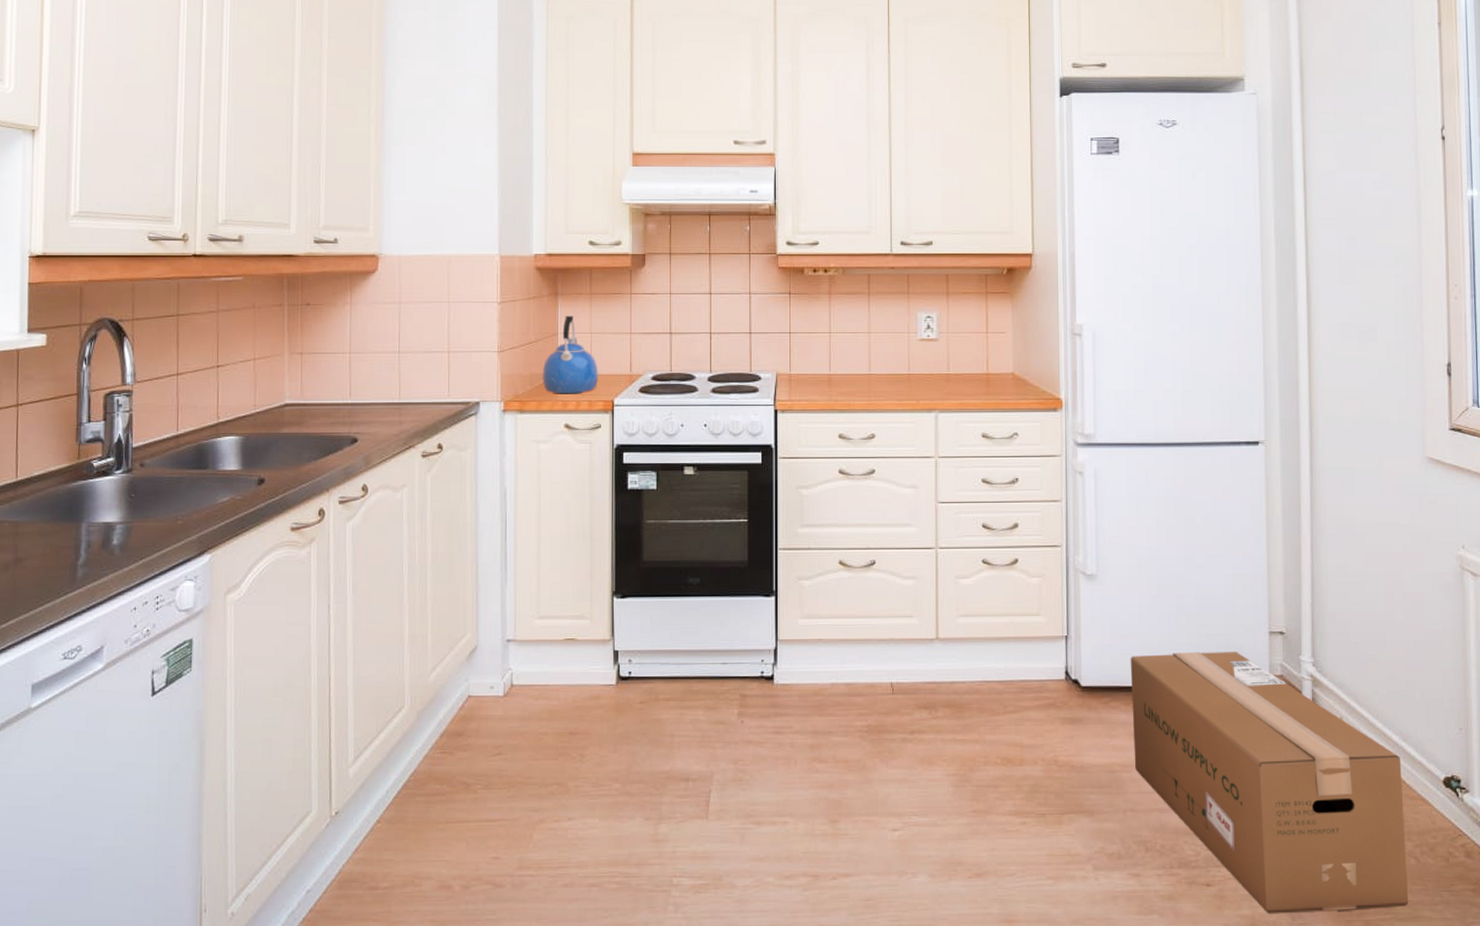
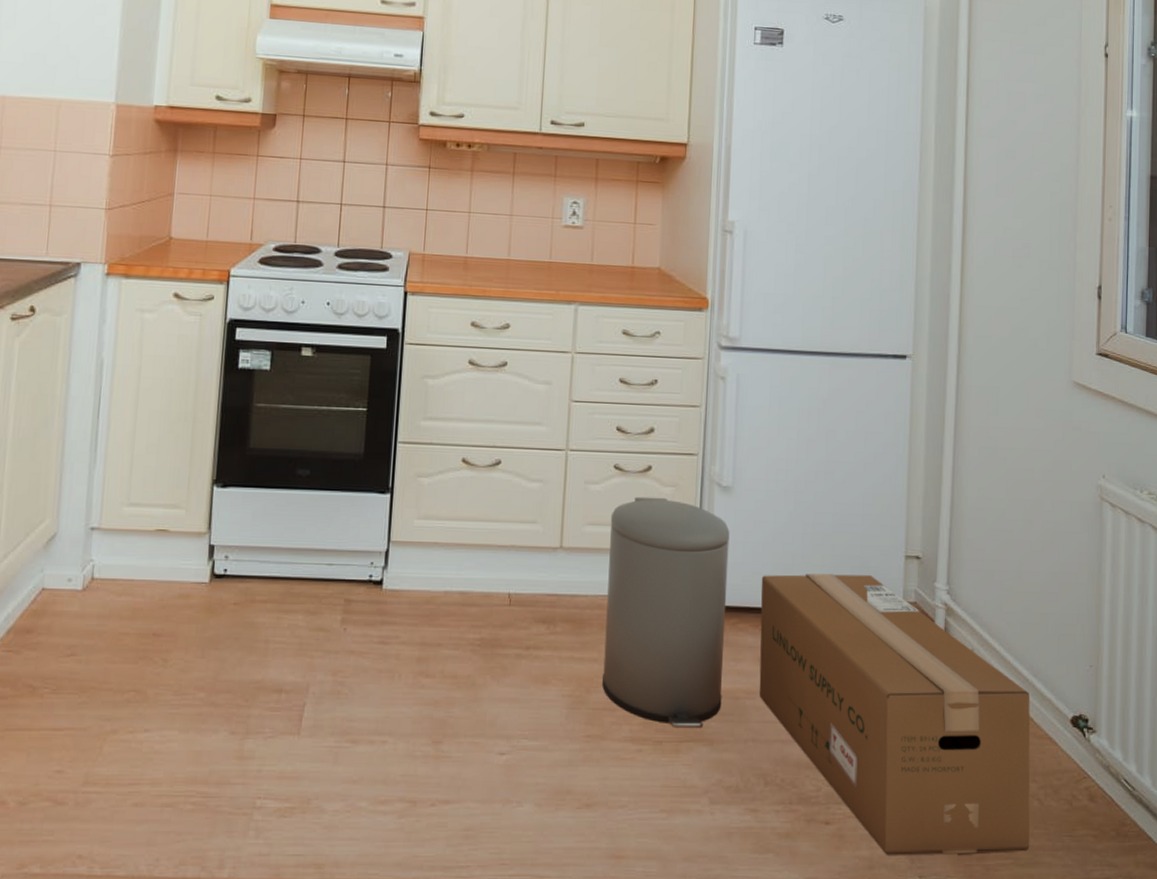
kettle: present [542,315,599,394] -> none [152,174,216,261]
pedal bin: none [982,588,1099,802] -> present [602,496,730,729]

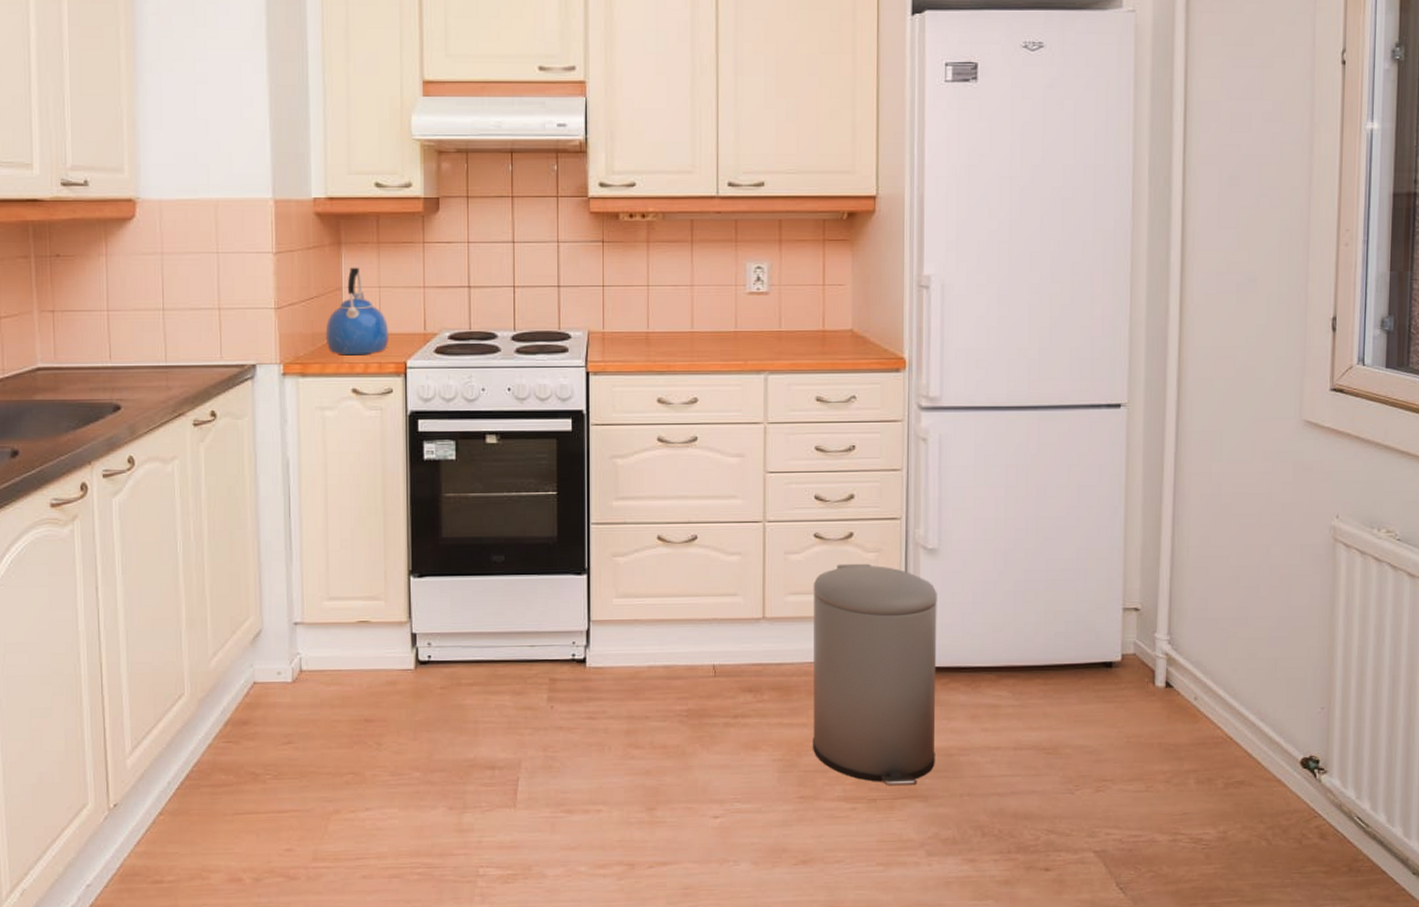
kettle: none [152,174,216,261] -> present [325,267,389,356]
box: present [759,573,1030,856] -> none [972,629,1258,898]

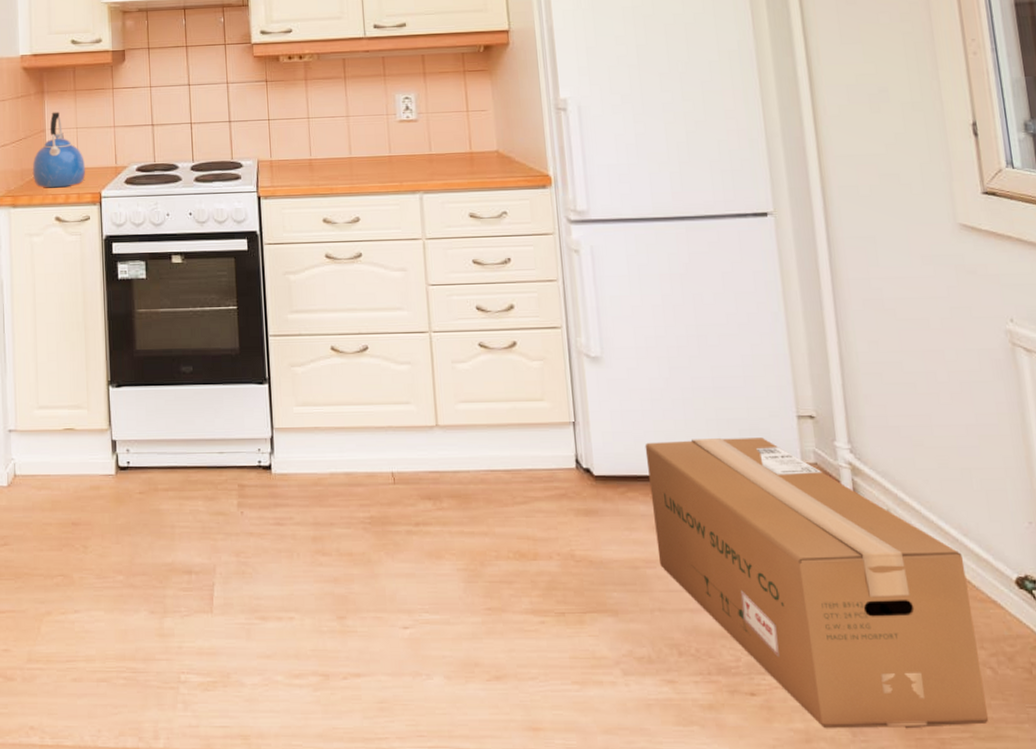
pedal bin: present [813,563,937,787] -> none [481,371,622,600]
box: none [972,629,1258,898] -> present [645,438,989,729]

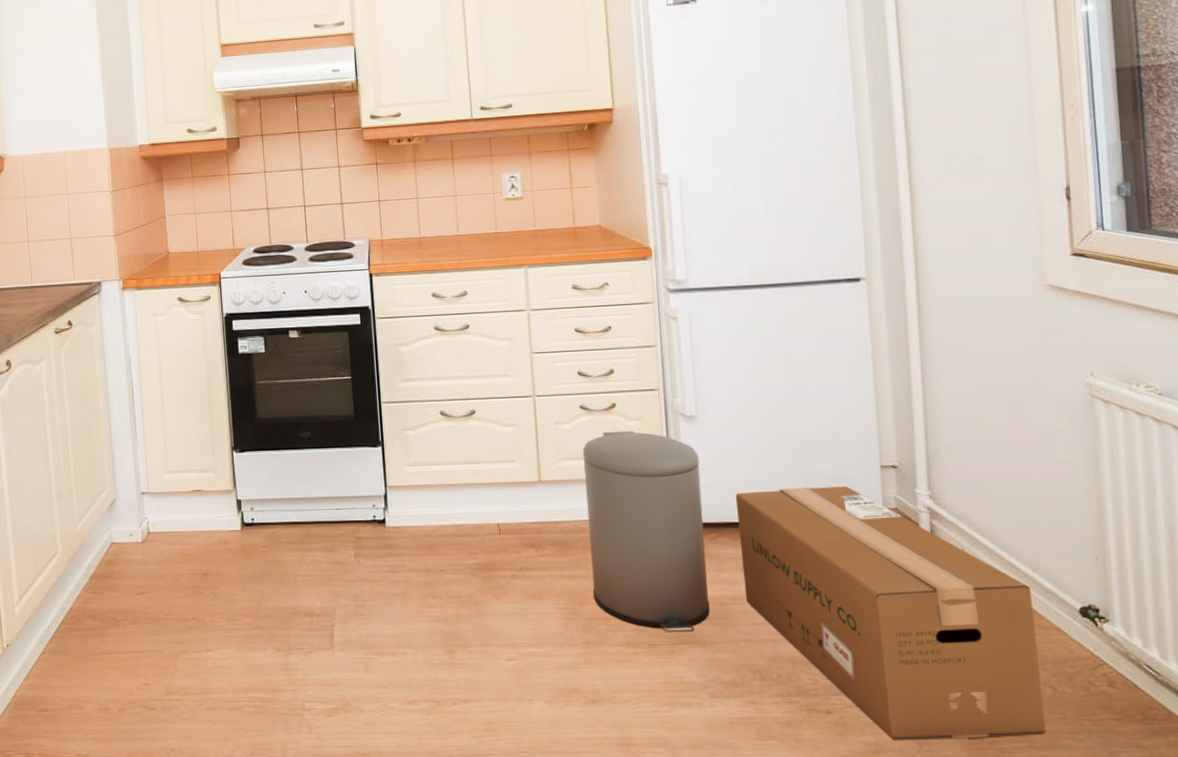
kettle: present [32,112,86,188] -> none [154,198,206,271]
pedal bin: none [481,371,622,600] -> present [582,430,710,633]

